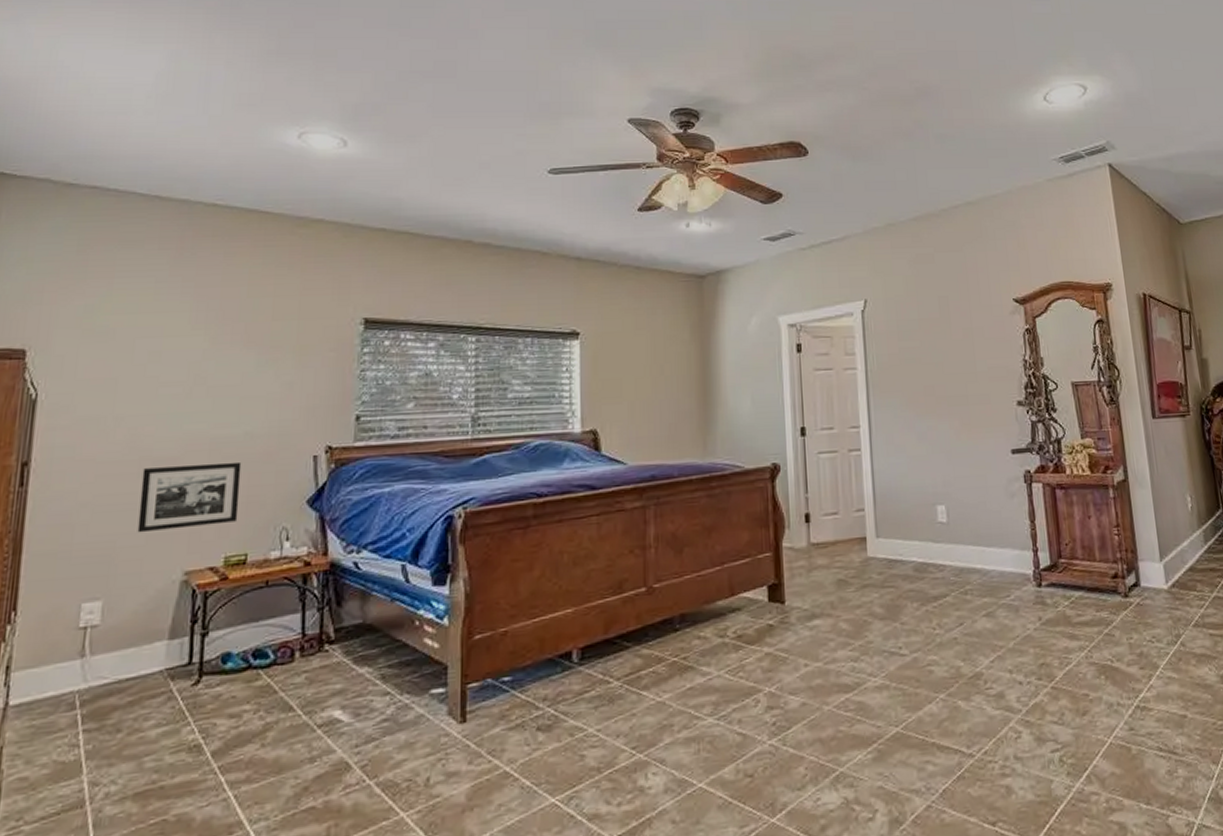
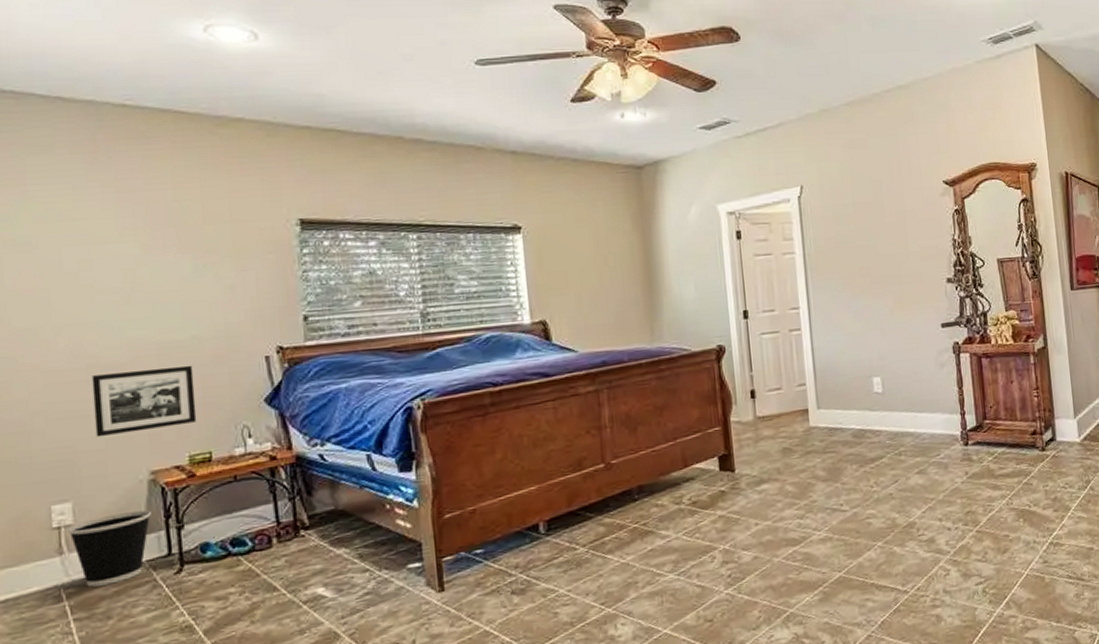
wastebasket: none [93,614,178,695] -> present [68,510,151,587]

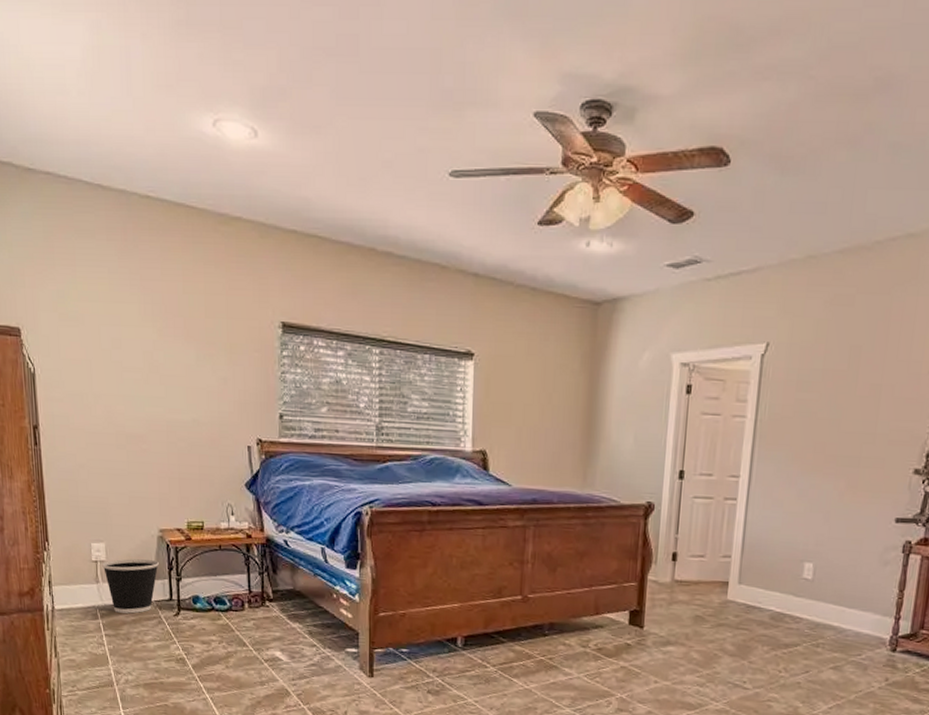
picture frame: present [91,365,197,438] -> none [120,441,194,495]

